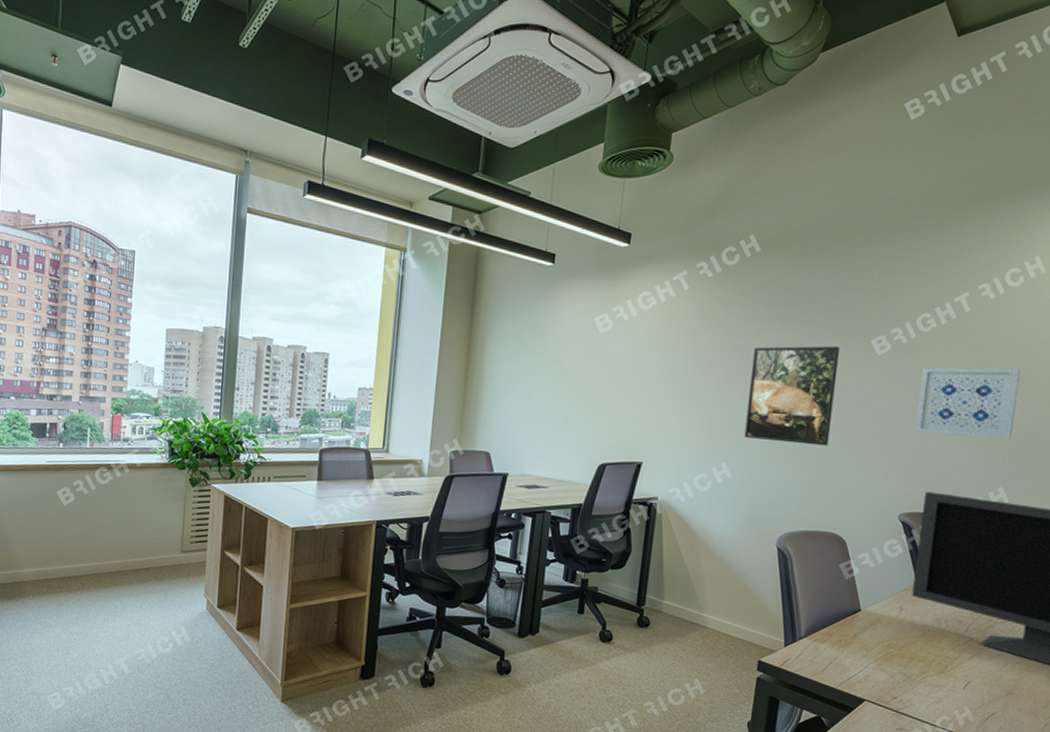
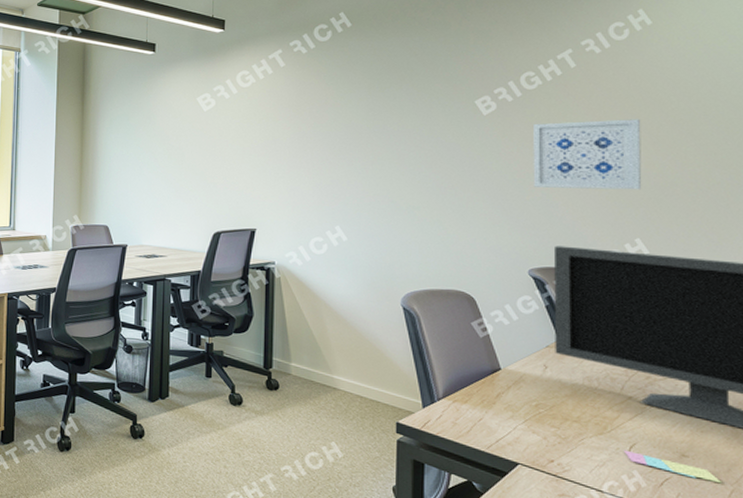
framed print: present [744,346,840,446] -> none [355,108,444,205]
sticky notes: none [959,687,1039,718] -> present [624,450,722,484]

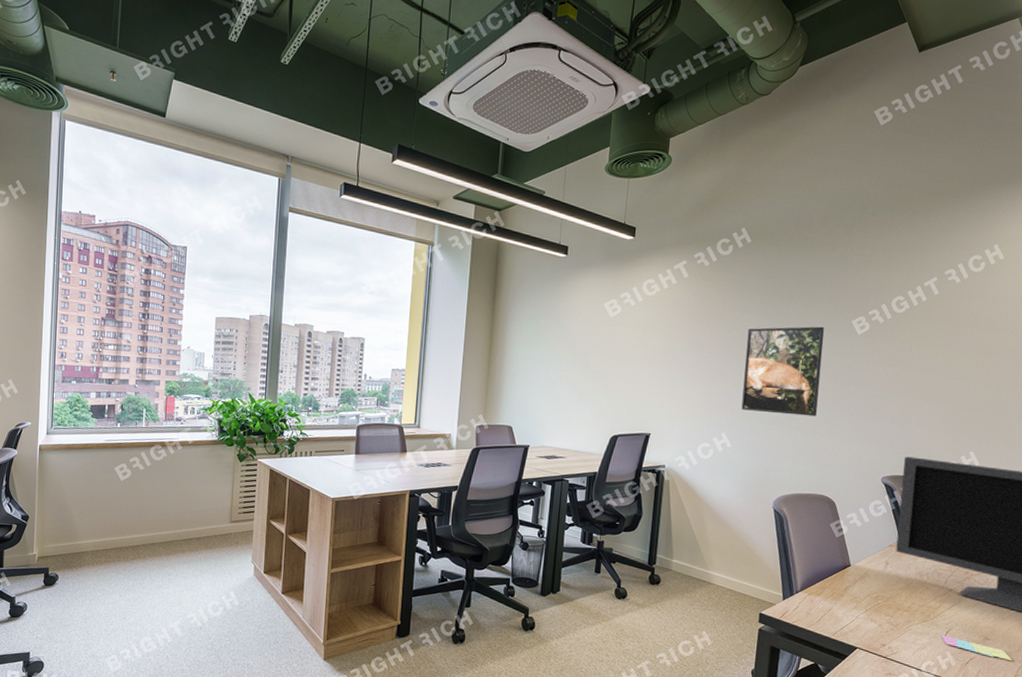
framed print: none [355,108,444,205] -> present [741,326,824,417]
wall art: present [533,119,642,190] -> none [892,344,986,409]

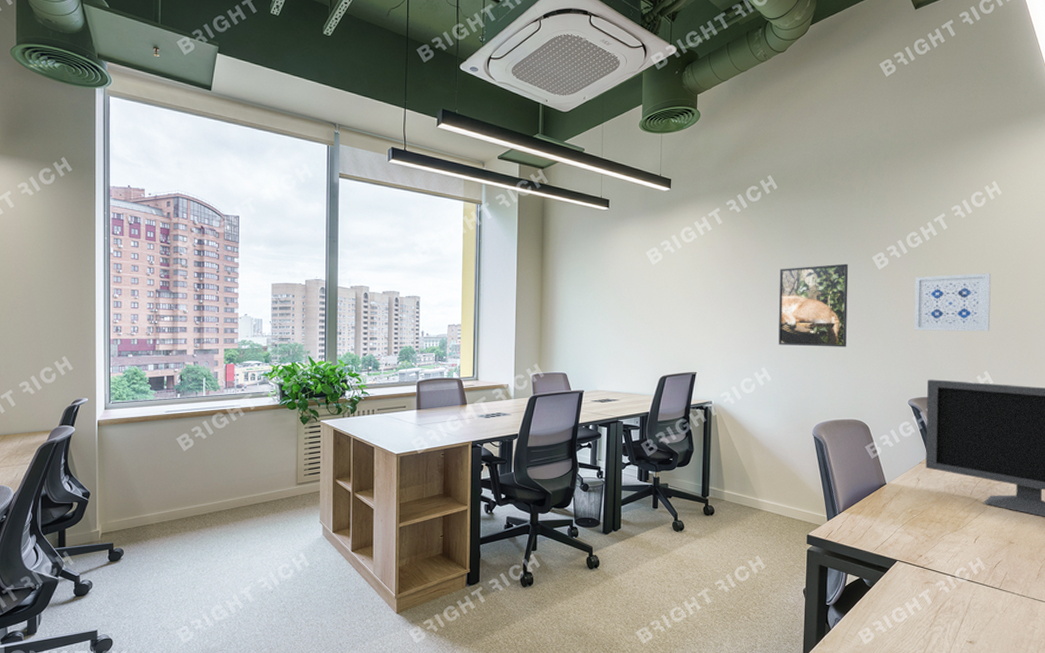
wall art: none [892,344,986,409] -> present [913,273,992,332]
sticky notes: present [941,634,1013,662] -> none [971,542,1035,562]

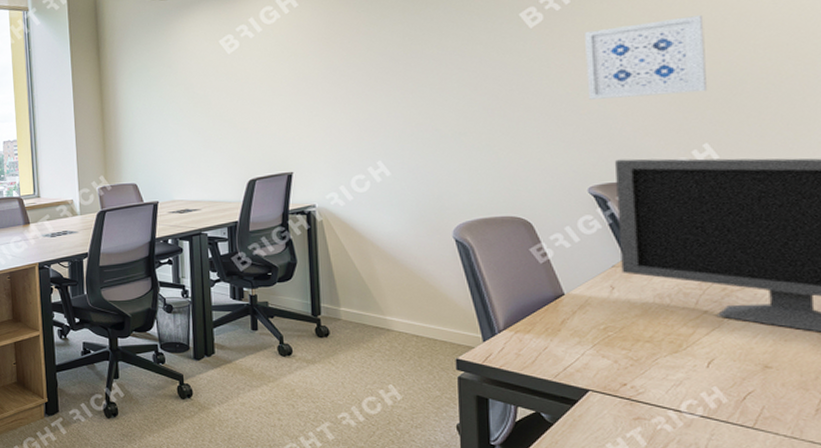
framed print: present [778,263,849,347] -> none [391,25,493,133]

